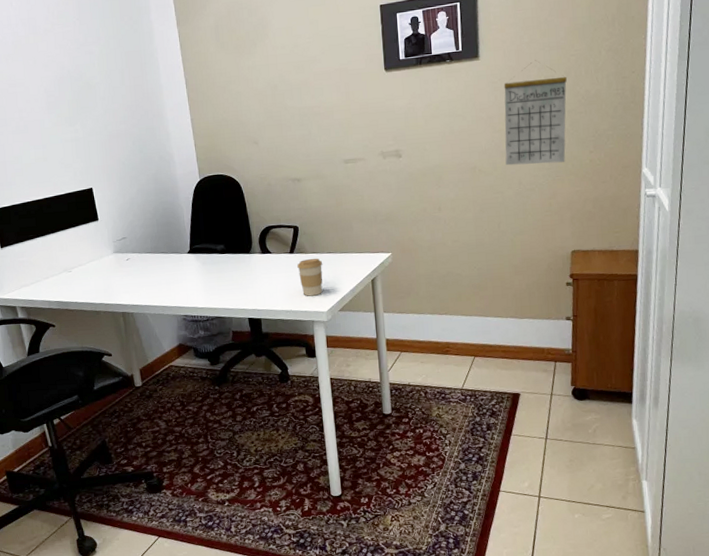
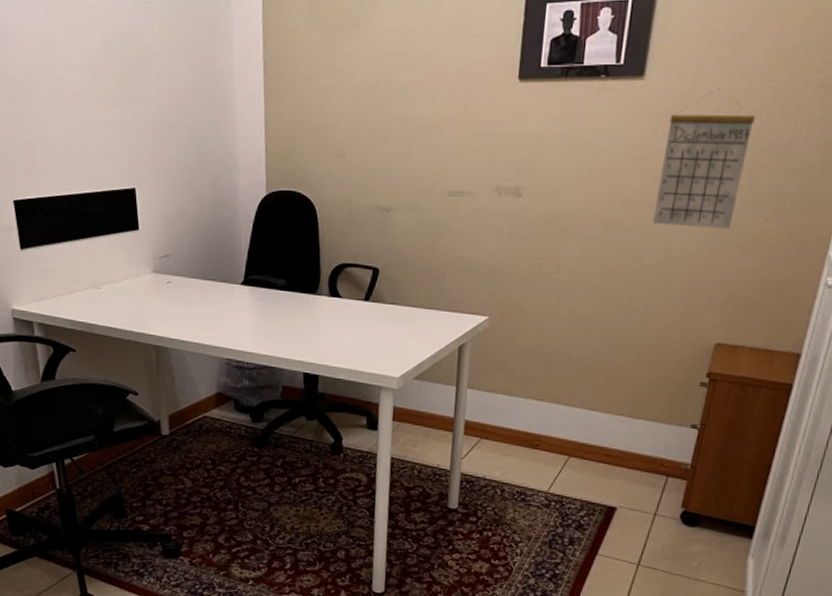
coffee cup: present [297,258,323,296] -> none [371,310,403,357]

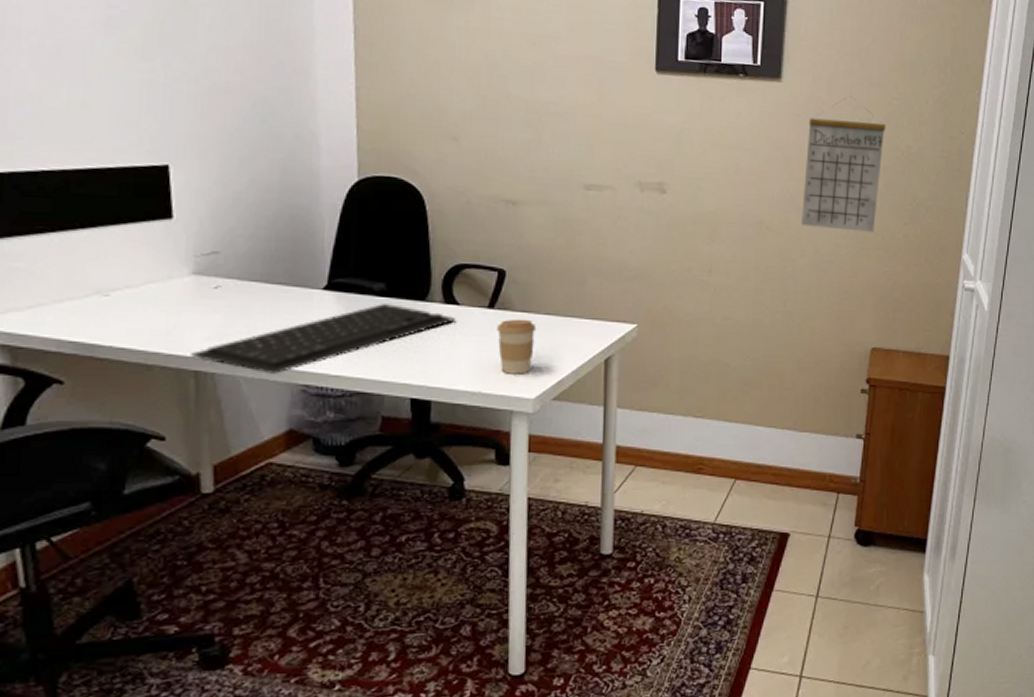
keyboard: none [152,296,338,350] -> present [189,304,456,374]
coffee cup: none [371,310,403,357] -> present [497,318,537,374]

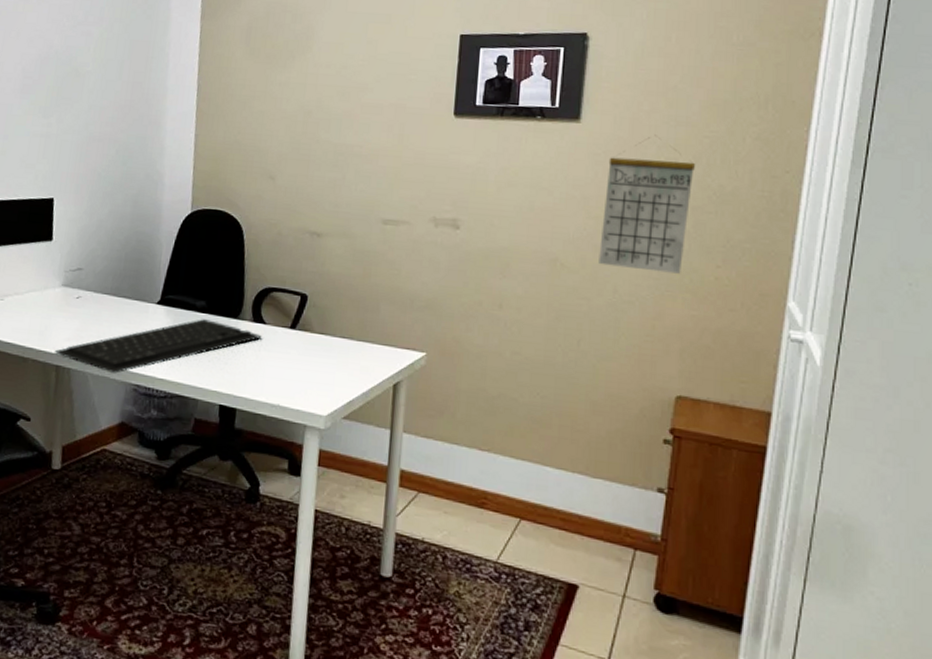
coffee cup: present [497,318,537,374] -> none [297,340,332,392]

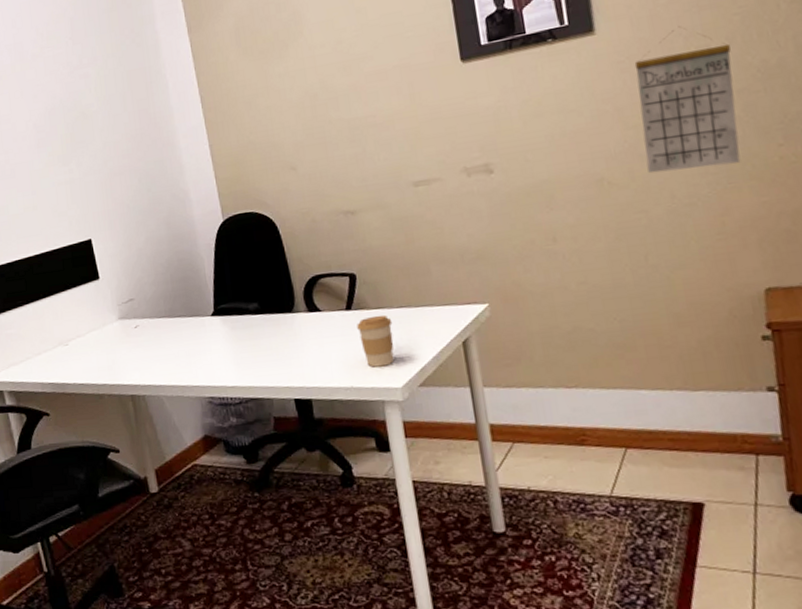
keyboard: present [54,319,262,373] -> none [126,319,320,391]
coffee cup: none [297,340,332,392] -> present [357,314,395,368]

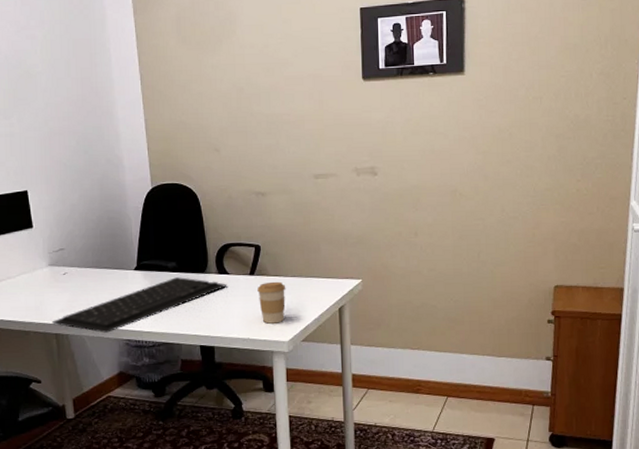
keyboard: none [126,319,320,391] -> present [51,277,227,333]
calendar: present [634,26,741,174] -> none [488,79,556,191]

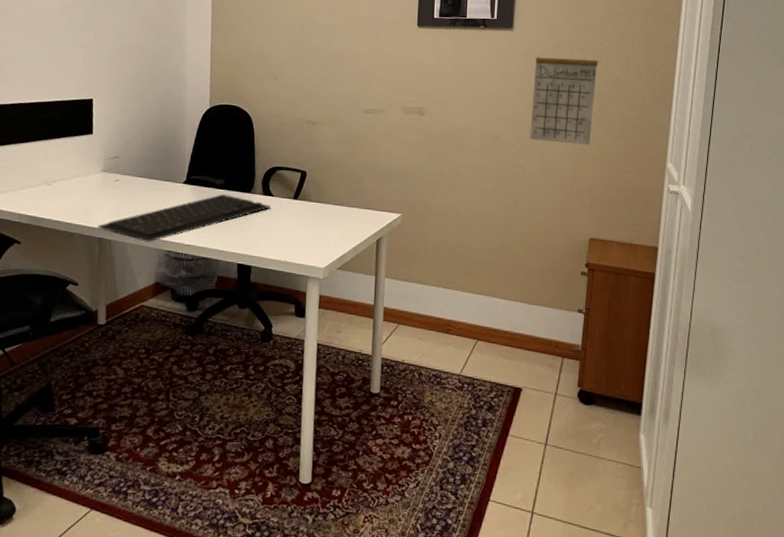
coffee cup: present [257,281,286,324] -> none [299,207,327,249]
calendar: none [488,79,556,191] -> present [530,39,598,145]

